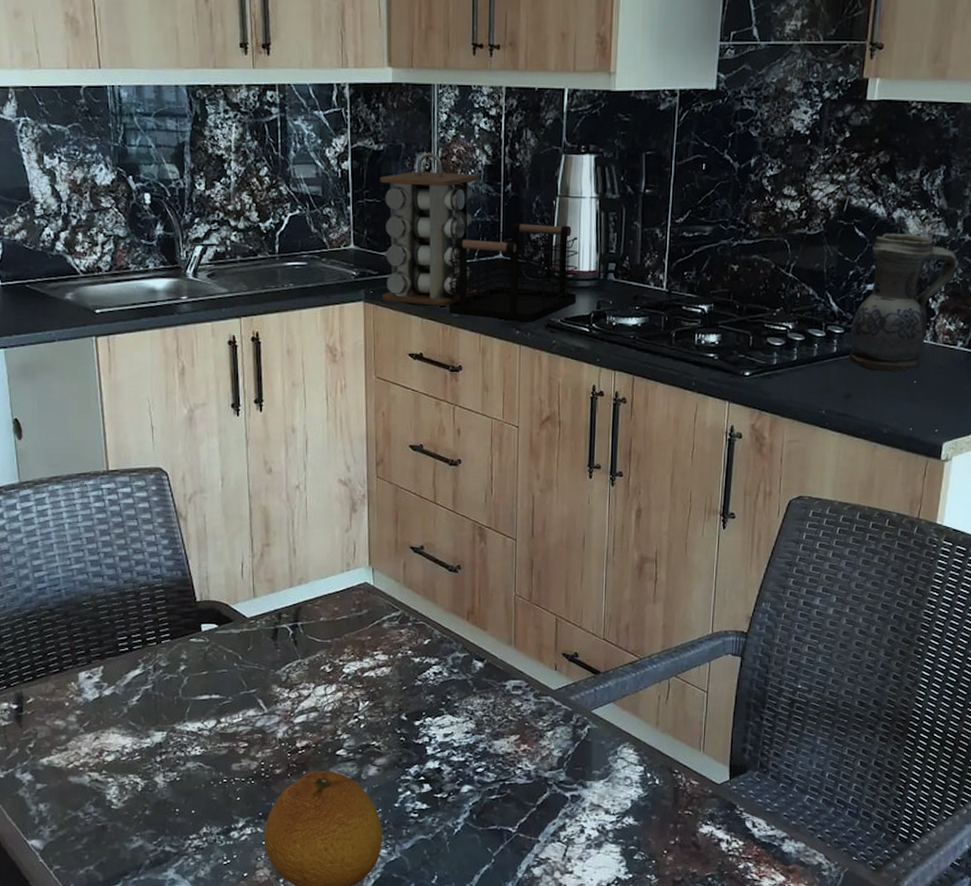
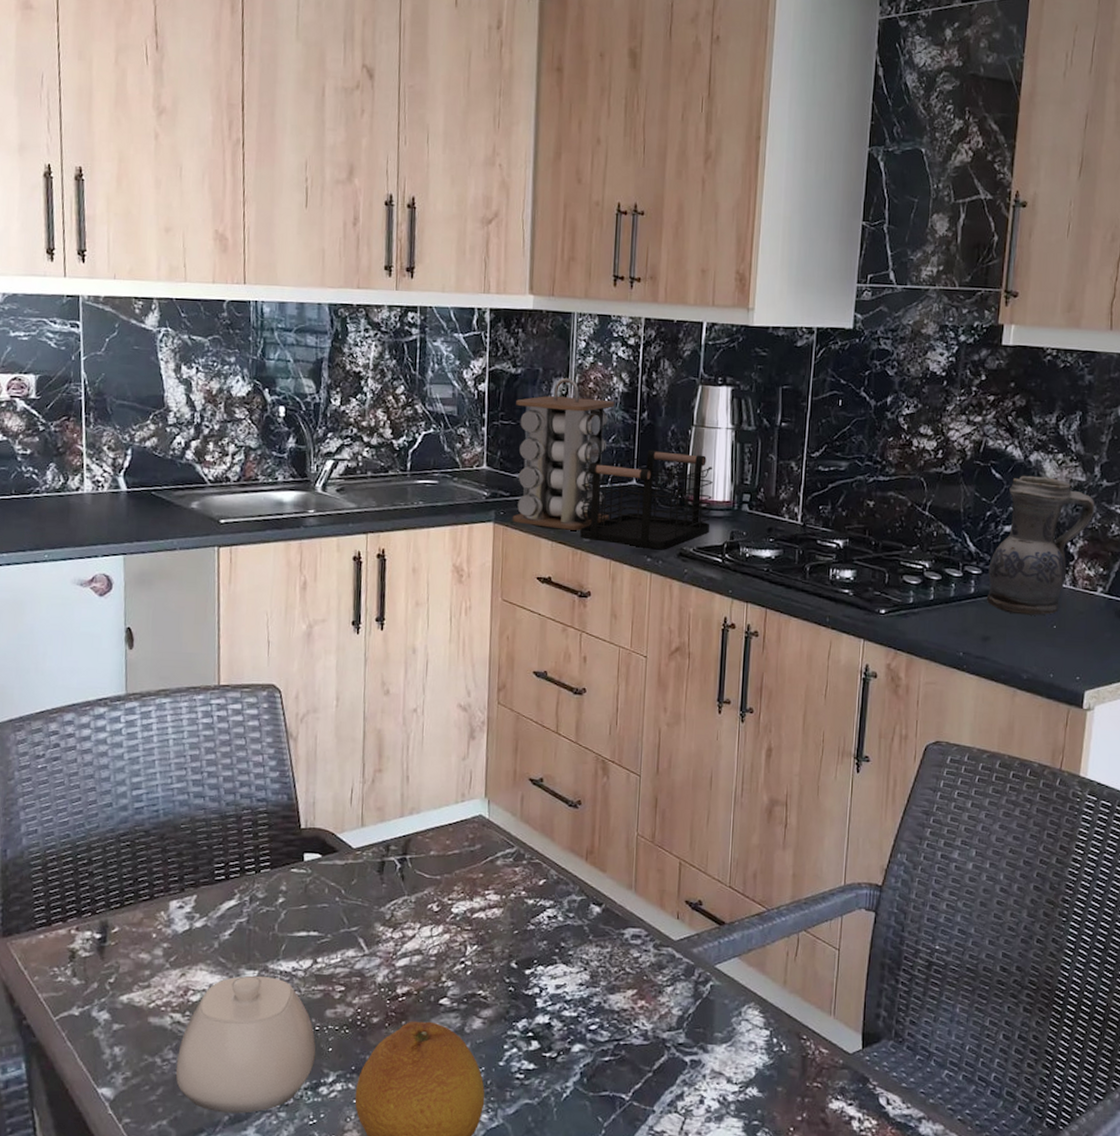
sugar bowl: none [97,736,226,857] -> present [175,975,316,1114]

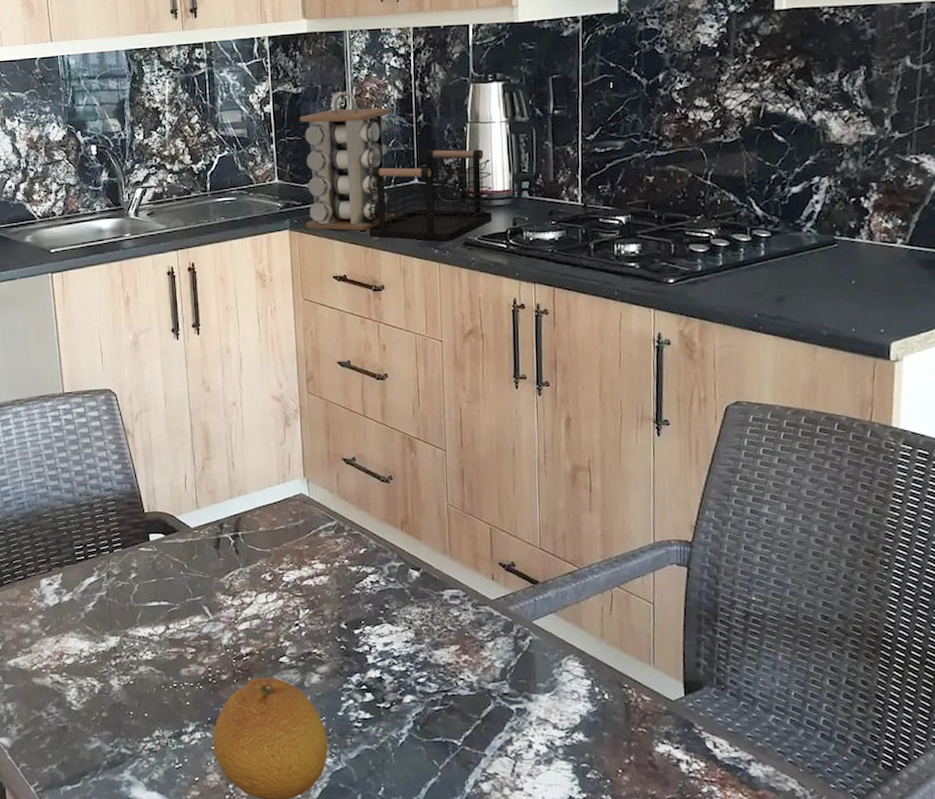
sugar bowl: present [175,975,316,1114] -> none [59,640,176,759]
ceramic jug: present [986,475,1095,616] -> none [778,134,888,273]

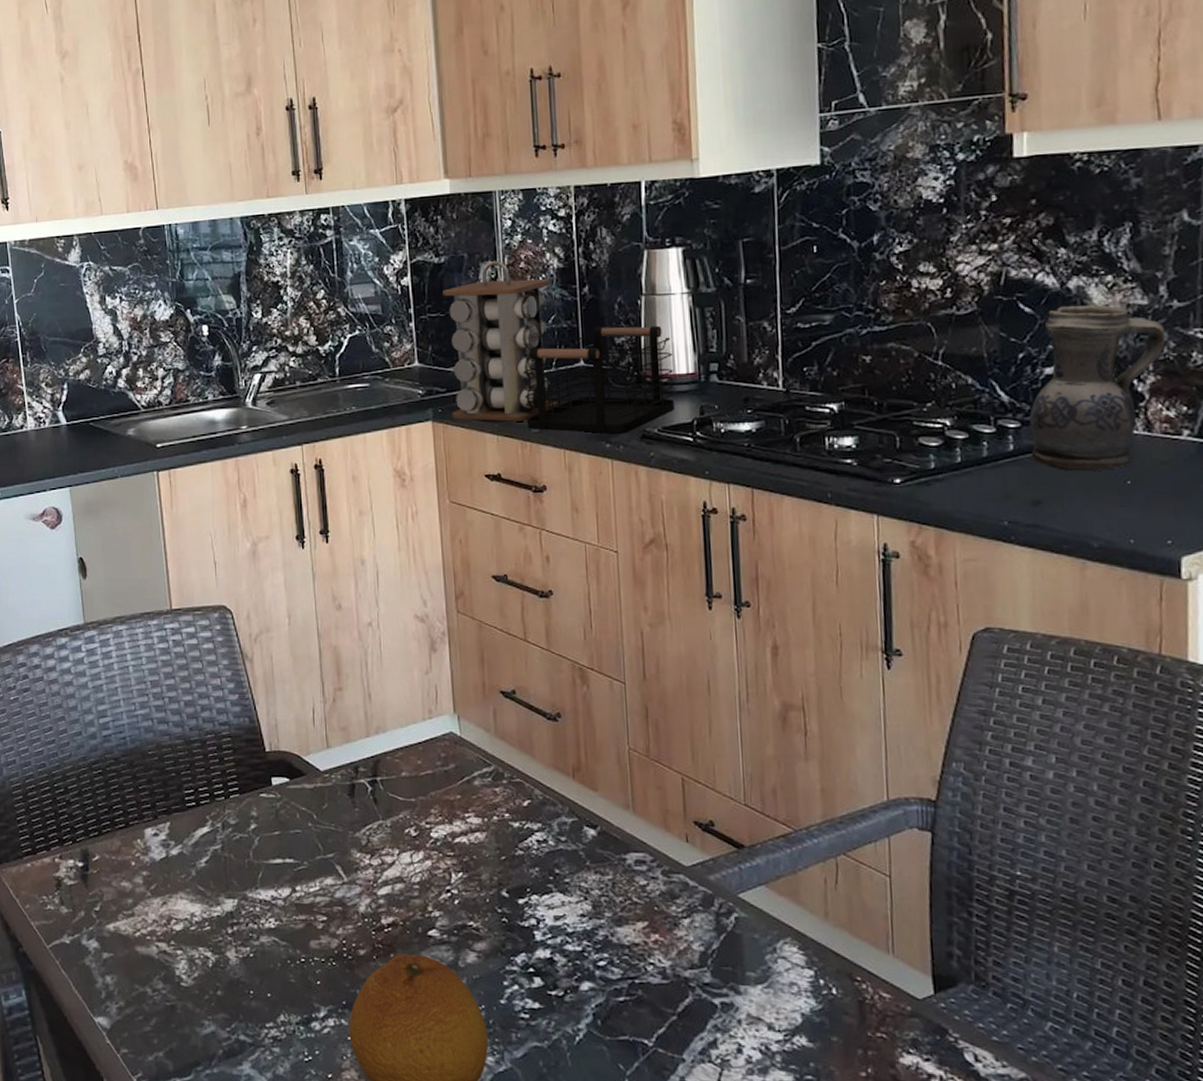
ceramic jug: none [778,134,888,273] -> present [1029,304,1166,471]

